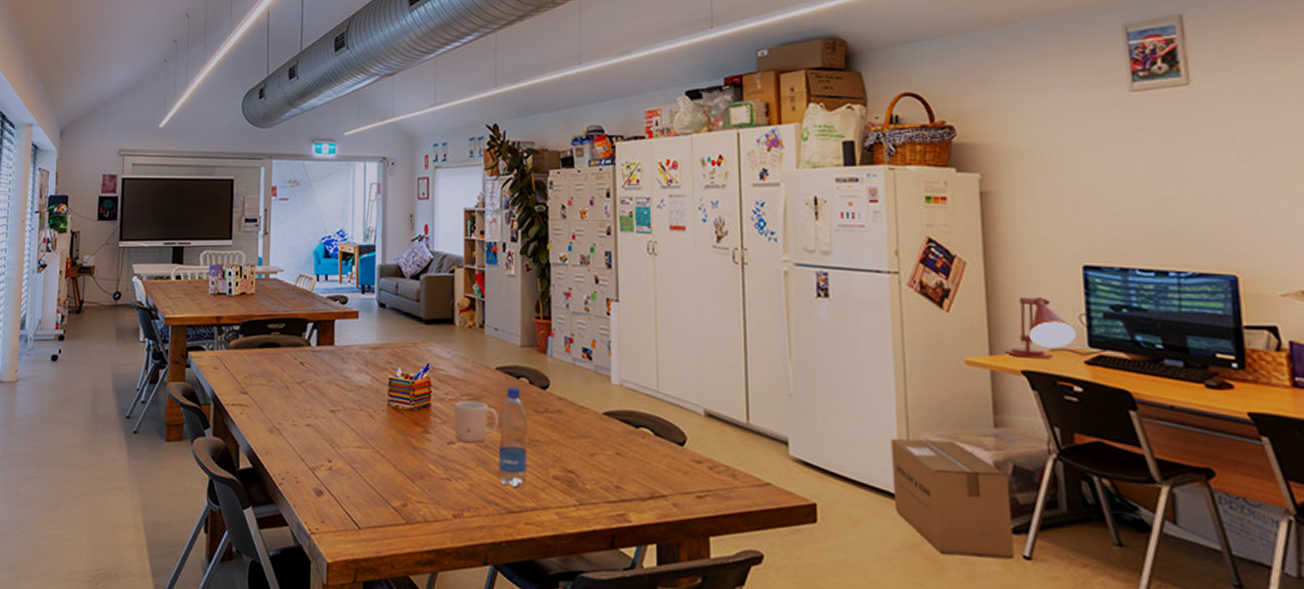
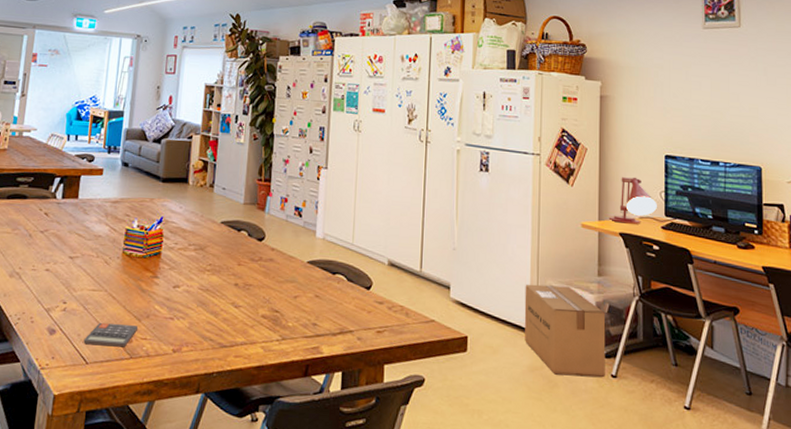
calculator: none [354,483,413,511] -> present [83,322,139,347]
mug: present [454,400,499,443] -> none [180,249,220,287]
bottle: present [498,386,527,487] -> none [215,238,244,325]

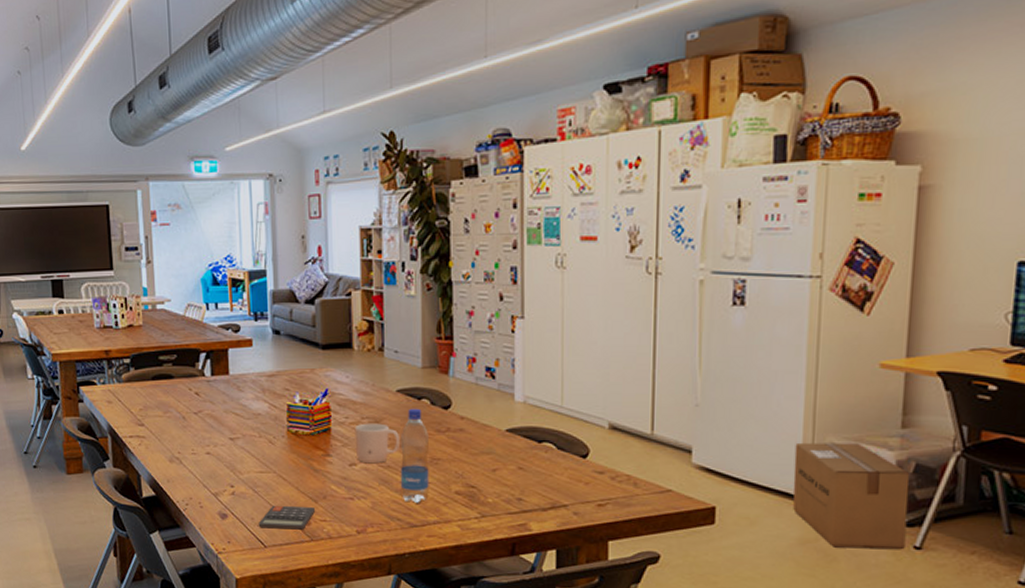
mug: none [180,249,220,287] -> present [354,423,401,464]
bottle: none [215,238,244,325] -> present [400,408,429,503]
desk lamp: present [608,177,657,224] -> none [921,295,999,359]

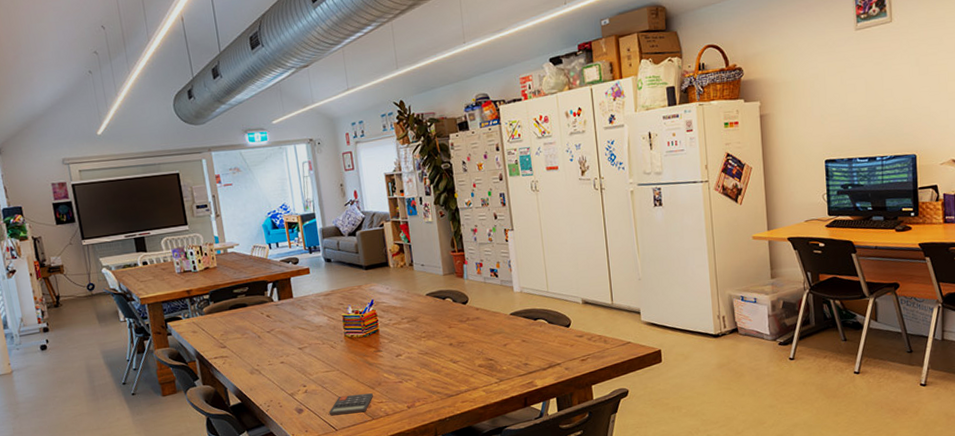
mug: present [354,423,401,464] -> none [397,321,434,353]
bottle: present [400,408,429,503] -> none [433,306,459,379]
box: present [793,442,909,550] -> none [707,292,784,367]

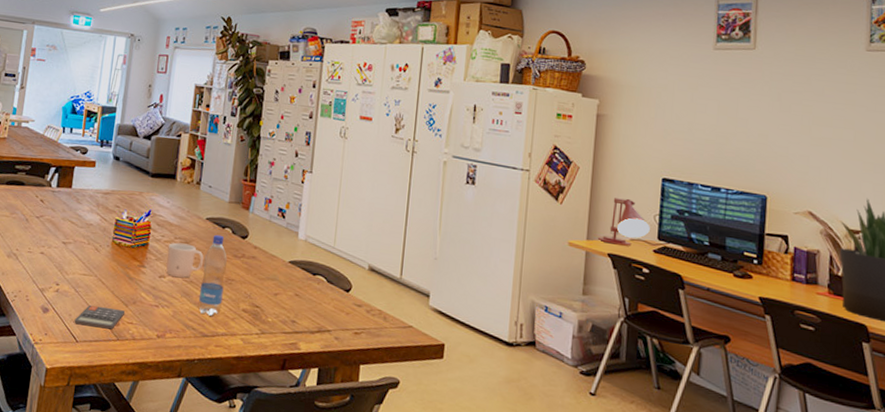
mug: none [397,321,434,353] -> present [165,242,204,278]
bottle: none [433,306,459,379] -> present [198,234,227,316]
desk lamp: none [776,185,821,229] -> present [597,198,650,247]

